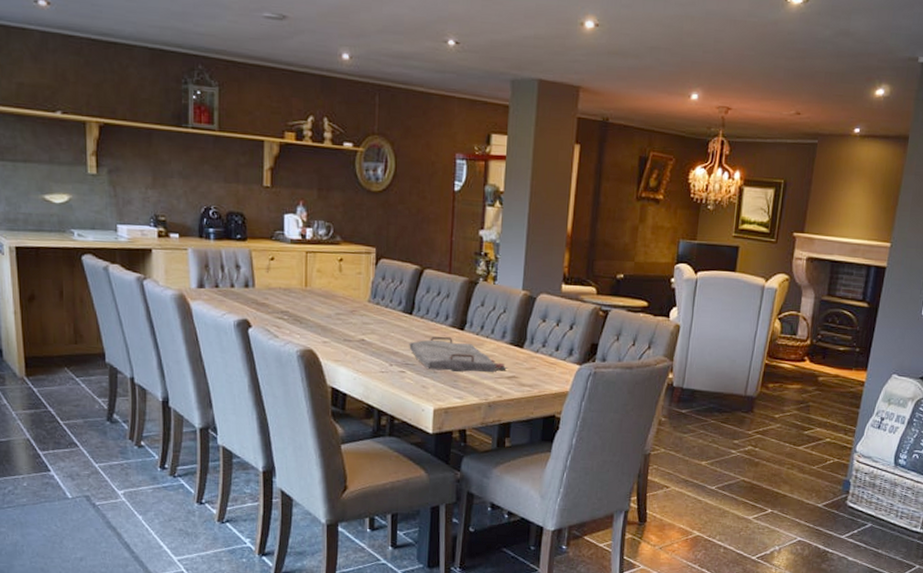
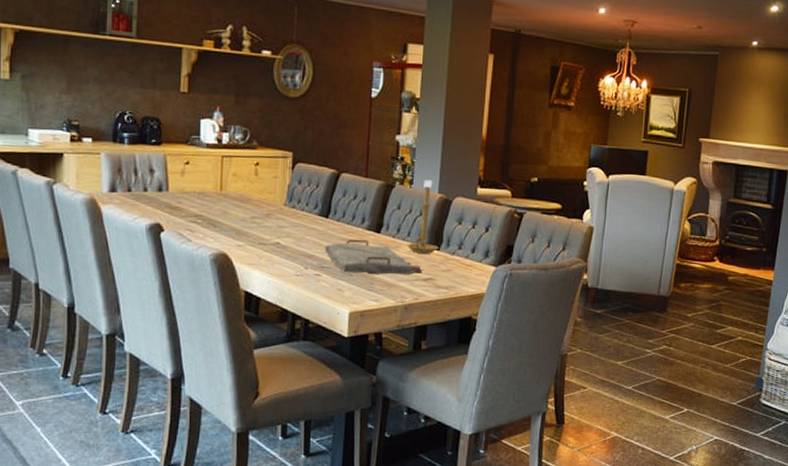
candle holder: none [490,276,522,352] -> present [406,180,438,254]

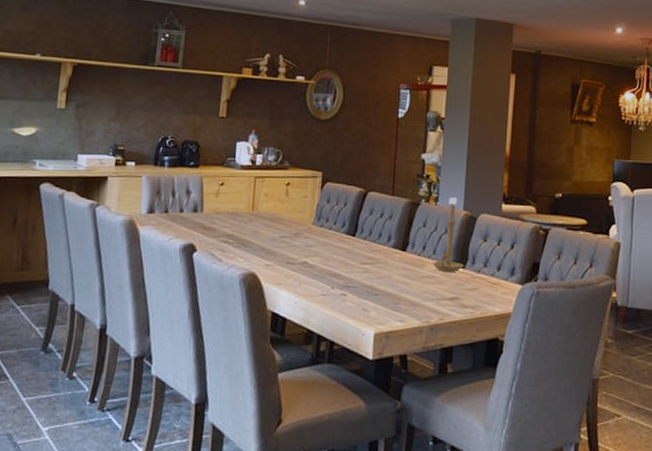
serving tray: present [325,238,424,275] -> none [351,257,450,294]

